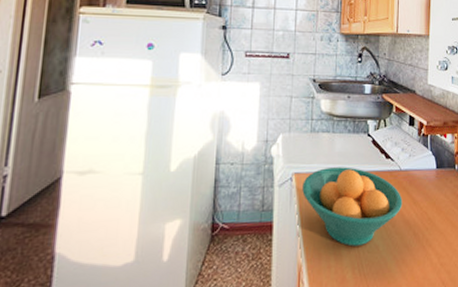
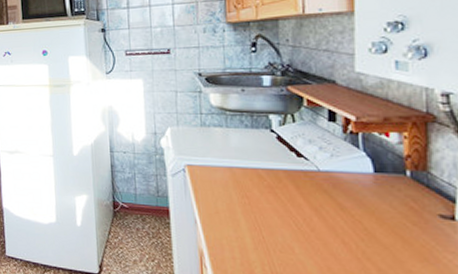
fruit bowl: present [302,167,403,247] -> none [196,162,324,244]

